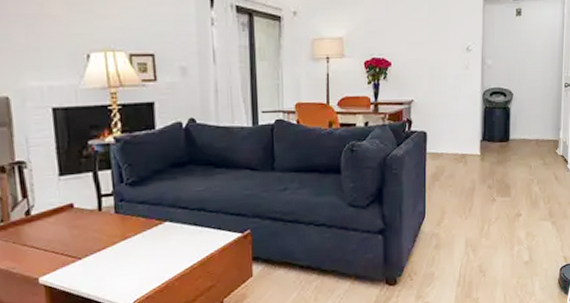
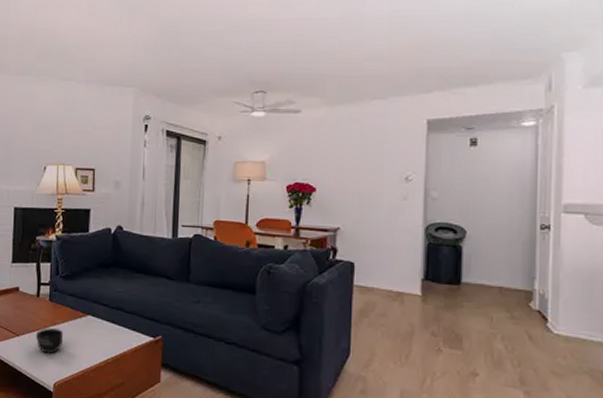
mug: none [102,242,139,273] -> present [35,328,64,354]

